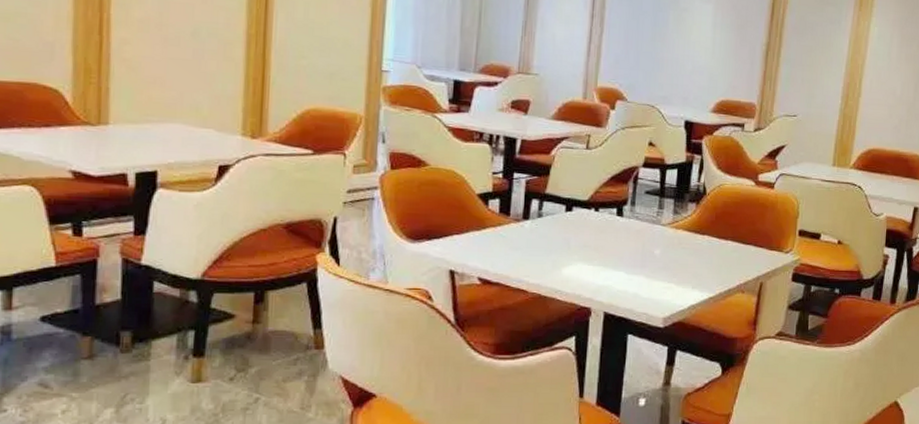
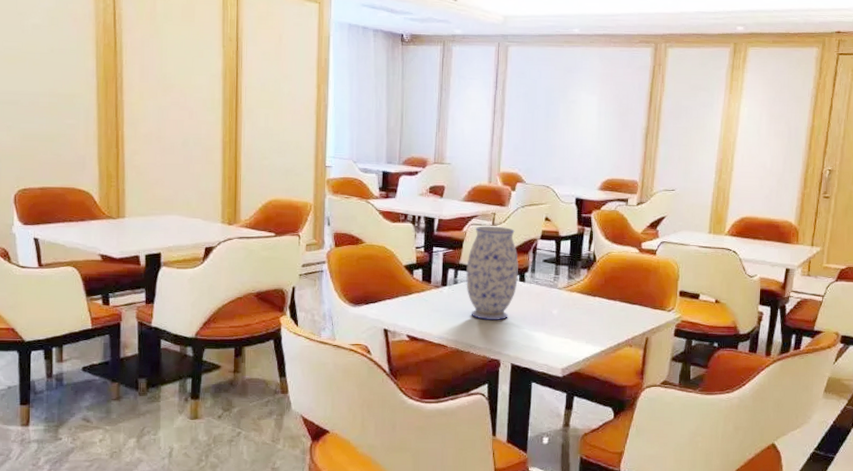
vase: none [552,149,616,261] -> present [466,226,518,320]

